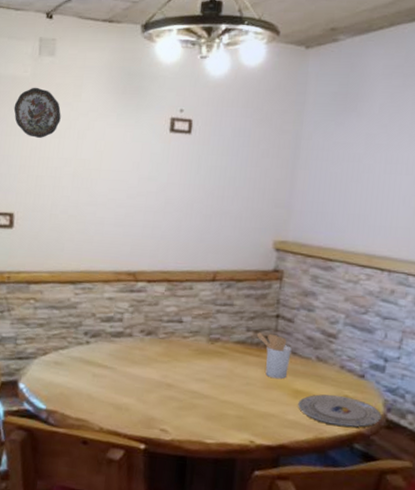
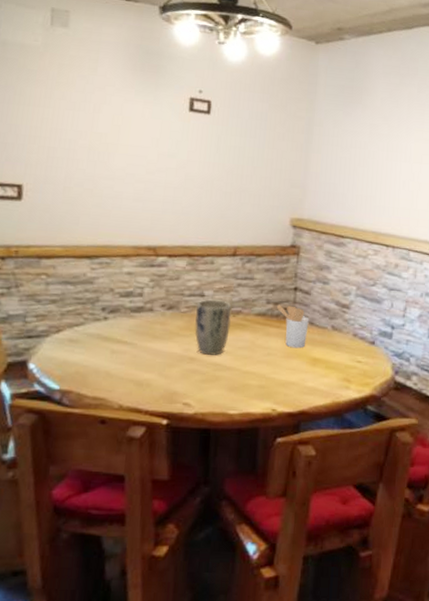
decorative plate: present [13,87,61,138] -> none [22,57,76,109]
plant pot: none [172,326,210,383] -> present [194,299,231,355]
plate: present [298,394,382,428] -> none [316,360,391,391]

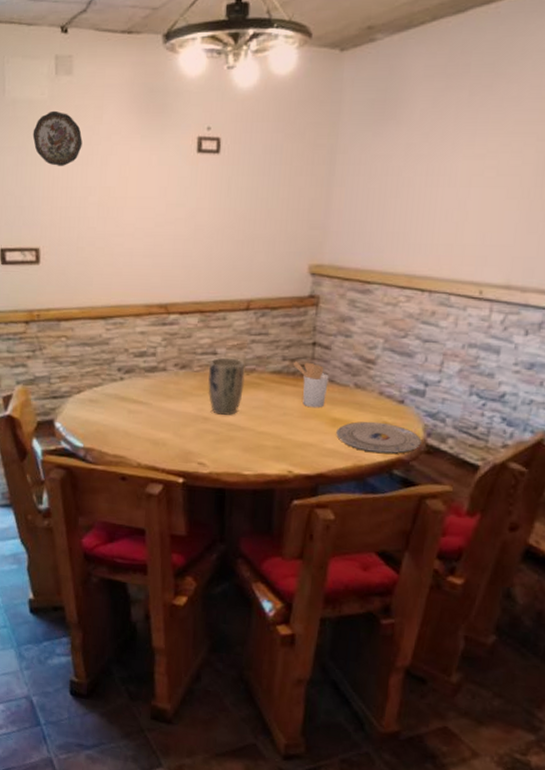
decorative plate: none [22,57,76,109] -> present [32,110,83,166]
plate: none [316,360,391,391] -> present [336,421,422,454]

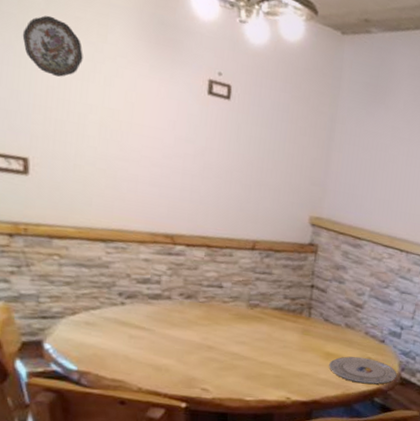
plant pot: present [208,357,245,415] -> none [213,291,249,345]
utensil holder: present [294,361,329,408] -> none [294,300,324,343]

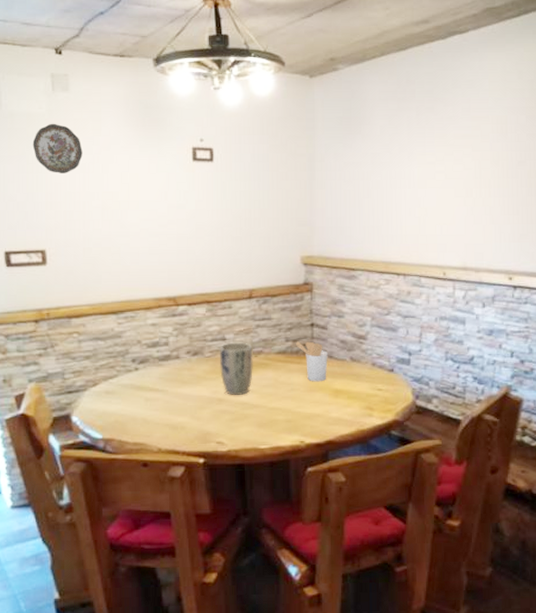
plant pot: none [213,291,249,345] -> present [220,342,253,395]
utensil holder: none [294,300,324,343] -> present [296,341,328,382]
plate: present [329,356,397,385] -> none [339,389,412,418]

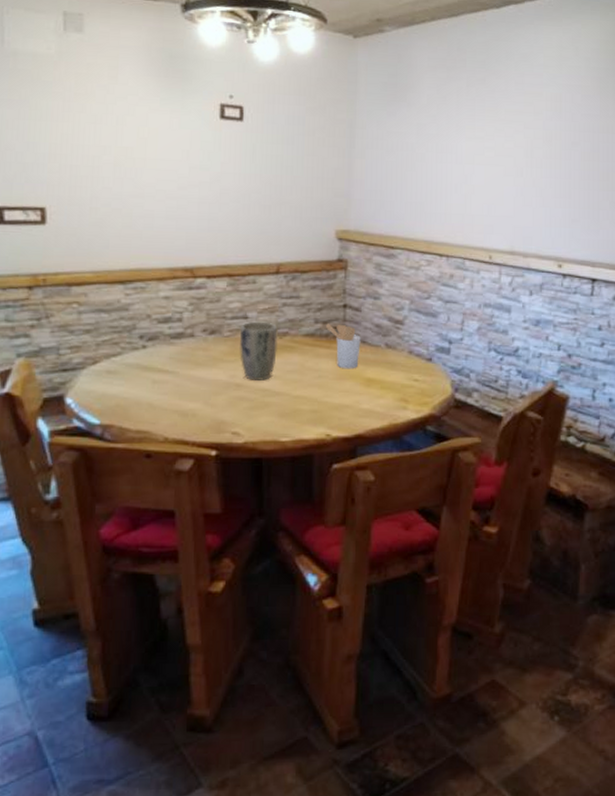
decorative plate: present [32,123,83,173] -> none [37,66,95,123]

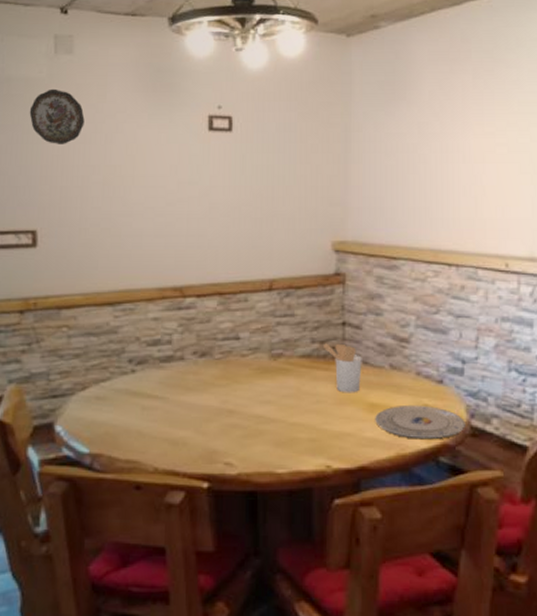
decorative plate: none [37,66,95,123] -> present [29,88,85,144]
plant pot: present [240,321,278,380] -> none [232,342,271,406]
plate: none [371,380,450,411] -> present [375,404,466,440]

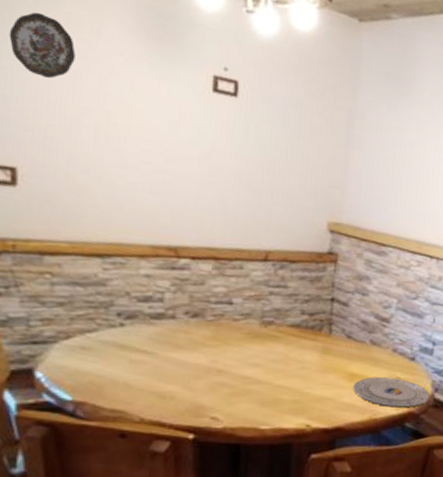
utensil holder: present [324,343,362,393] -> none [312,316,347,363]

